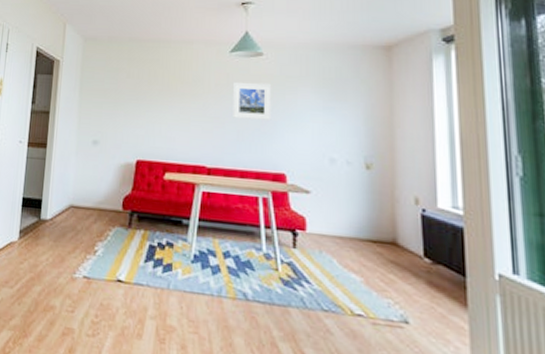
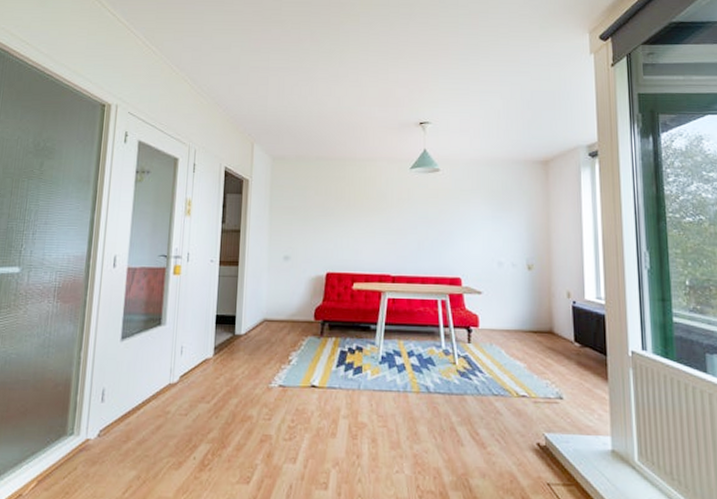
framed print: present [233,82,272,120] -> none [414,196,448,230]

